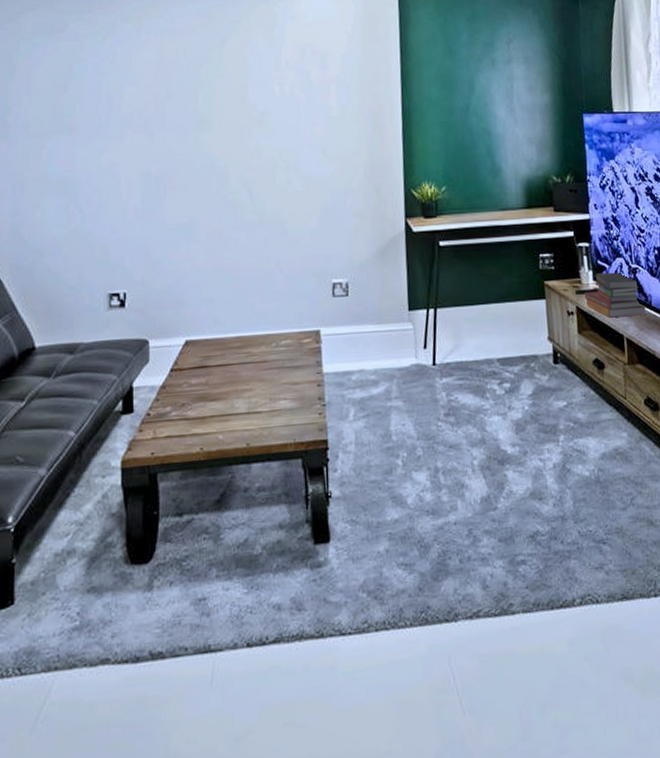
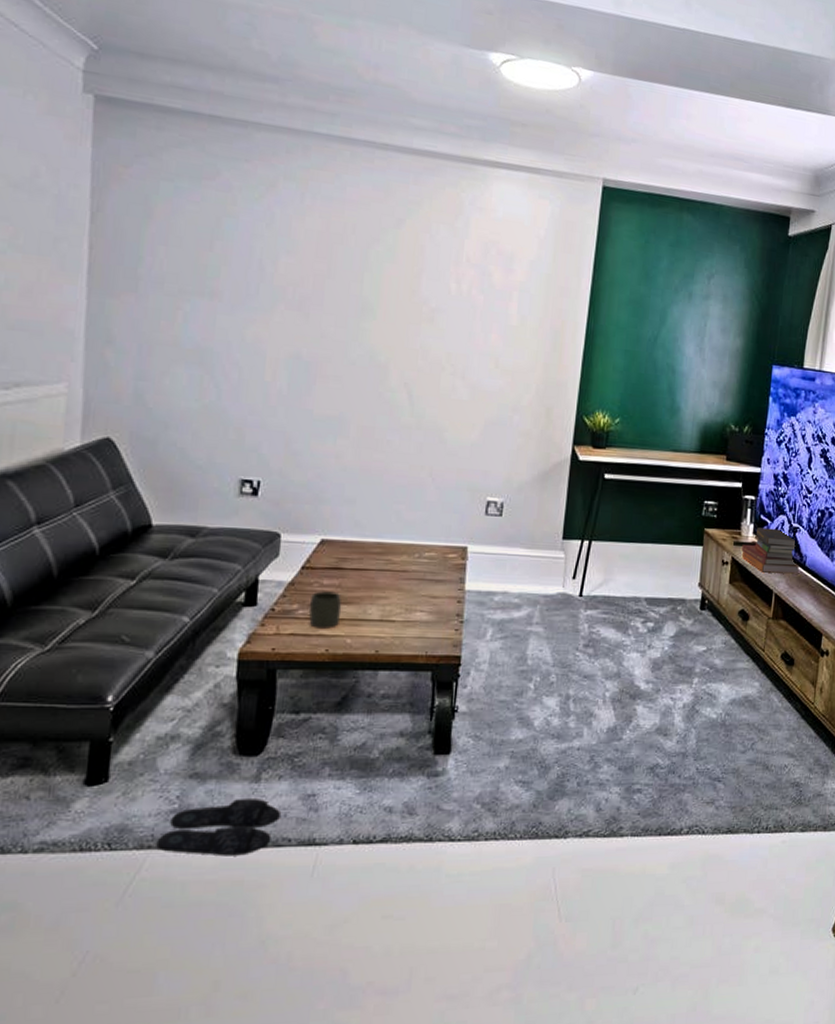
slippers: none [62,607,175,672] -> present [156,799,280,856]
mug: none [180,390,211,428] -> present [308,591,342,629]

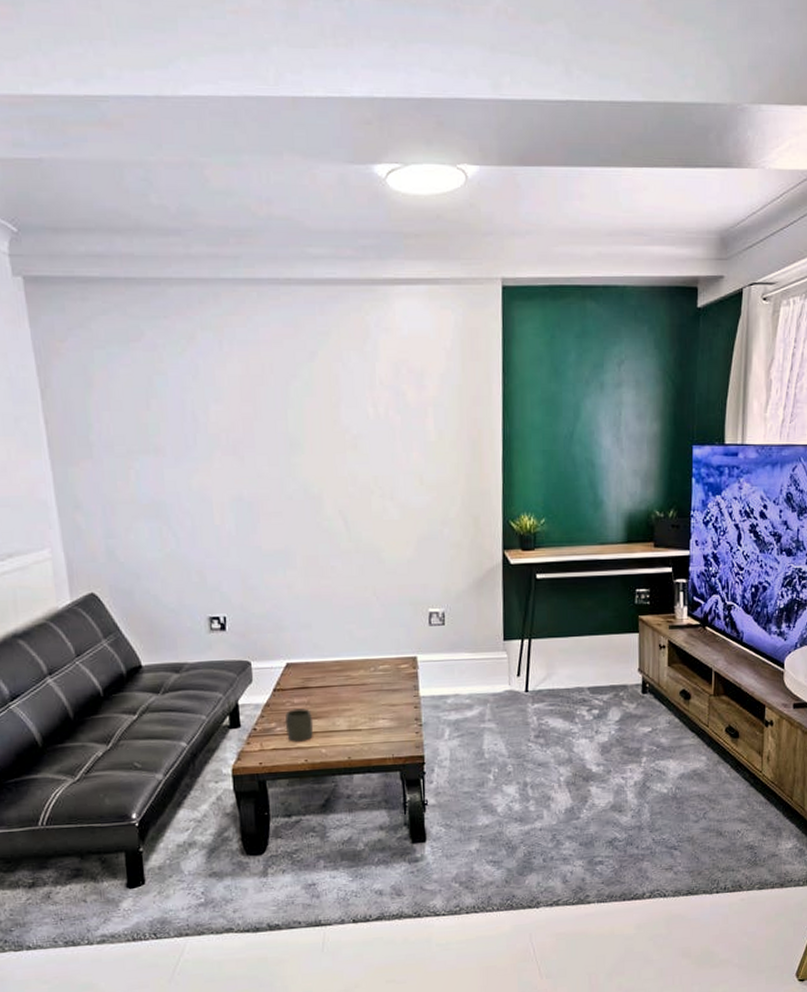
slippers: present [156,799,280,856] -> none [192,890,289,939]
books: present [741,527,800,574] -> none [678,608,738,652]

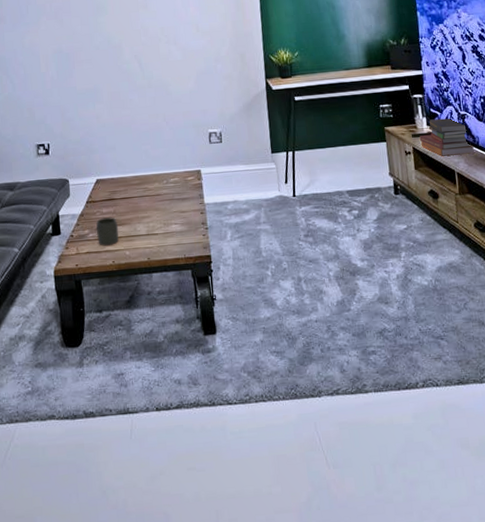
books: none [678,608,738,652] -> present [419,117,475,156]

